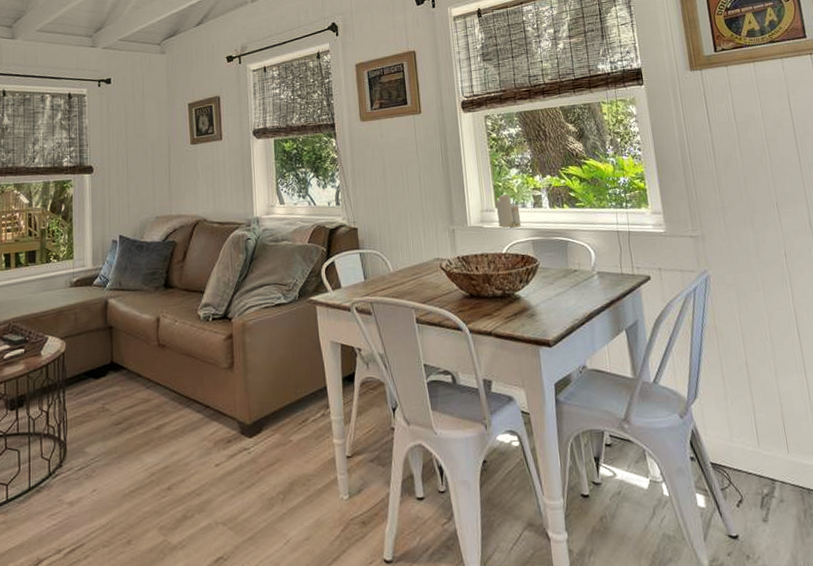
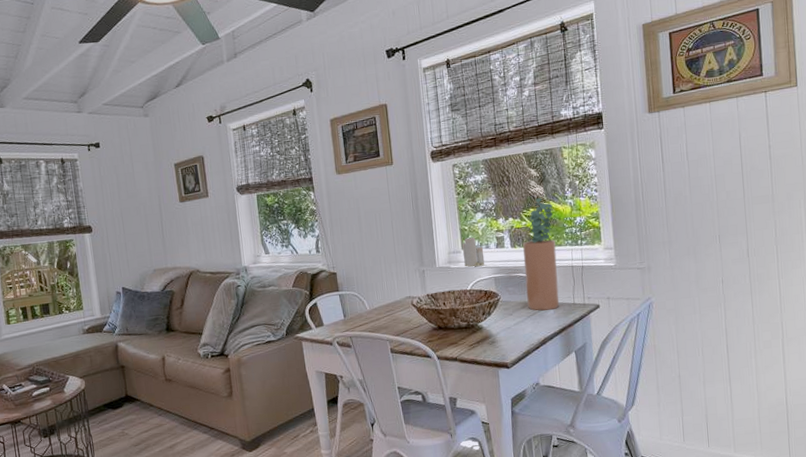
vase: none [562,148,605,281] -> present [523,192,560,311]

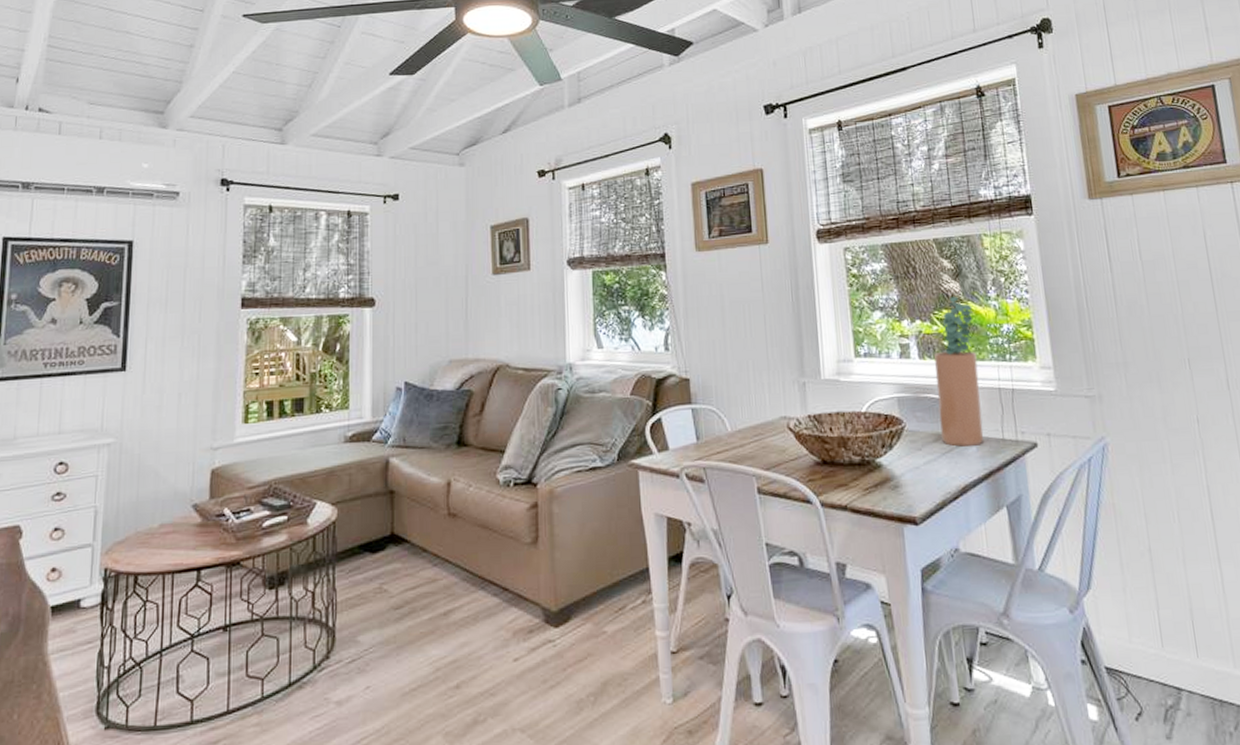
candle: present [461,237,485,268] -> none [854,342,885,382]

